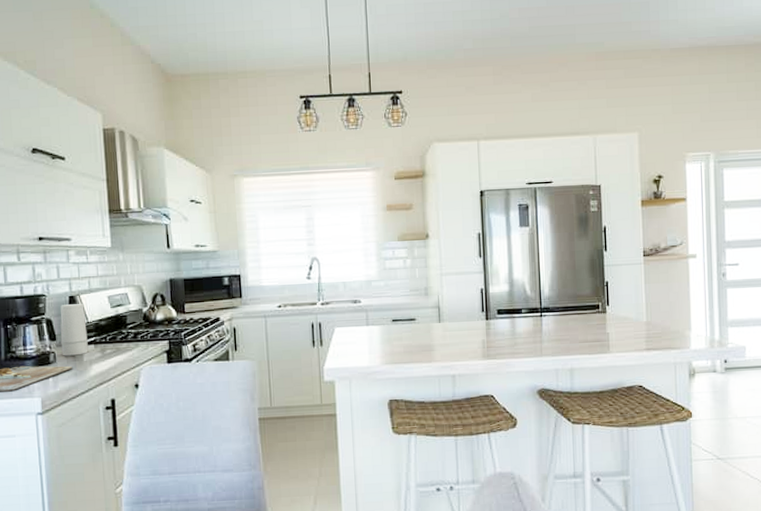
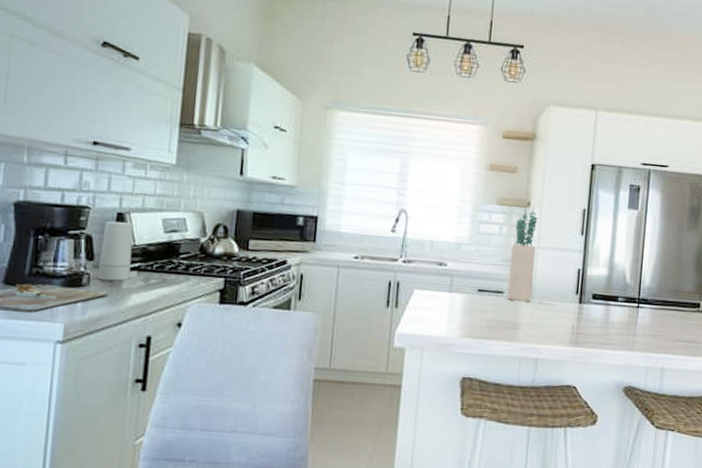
vase: none [417,238,441,326] -> present [507,207,538,302]

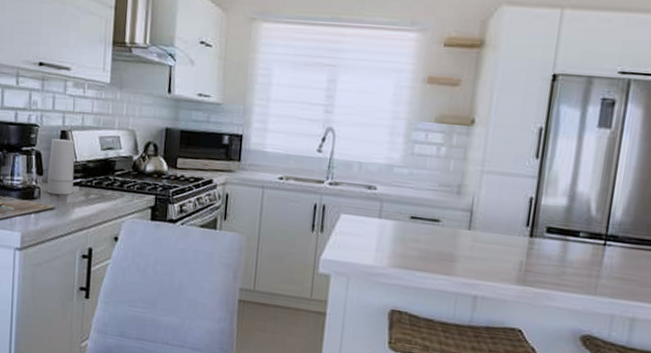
vase: present [507,207,538,302] -> none [443,125,484,233]

